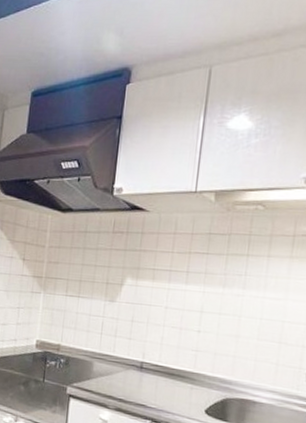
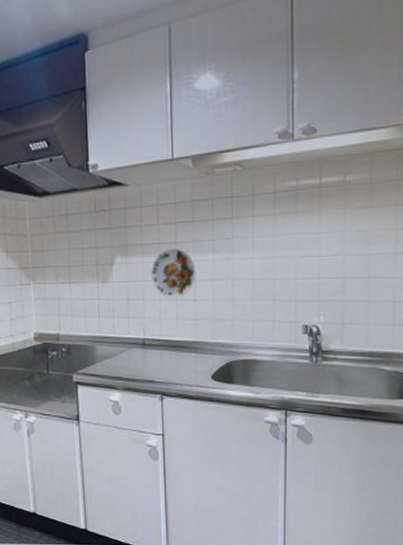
decorative plate: none [158,276,205,327] -> present [151,248,196,299]

